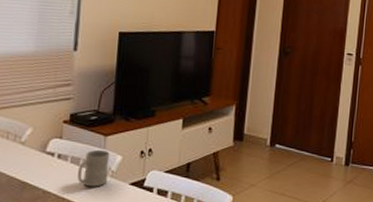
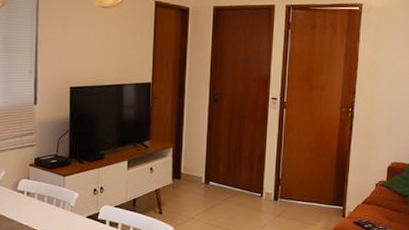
mug: present [77,149,110,187] -> none [44,188,69,220]

